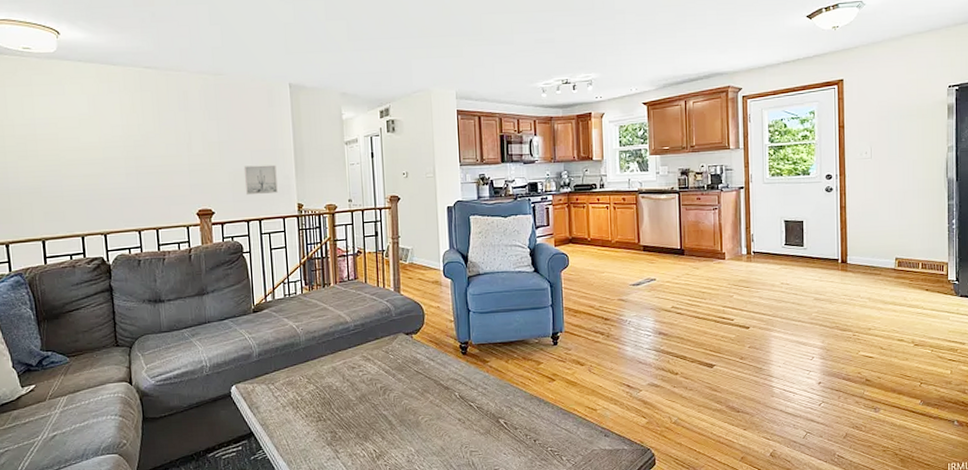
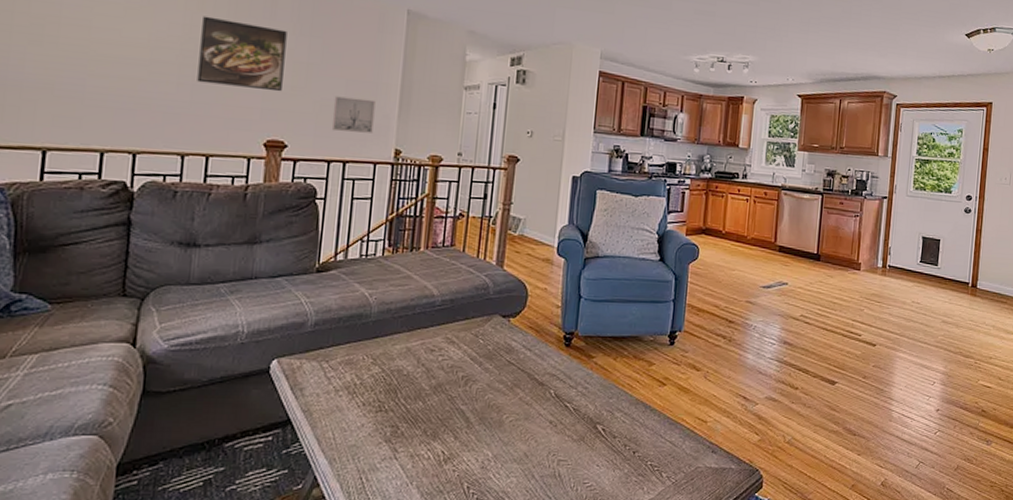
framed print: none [135,116,203,171] -> present [197,16,287,92]

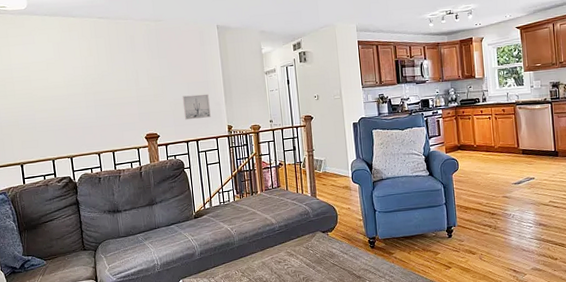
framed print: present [197,16,287,92] -> none [92,57,149,104]

